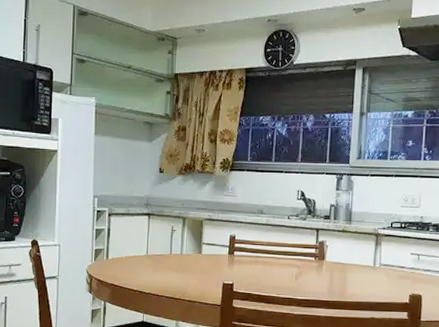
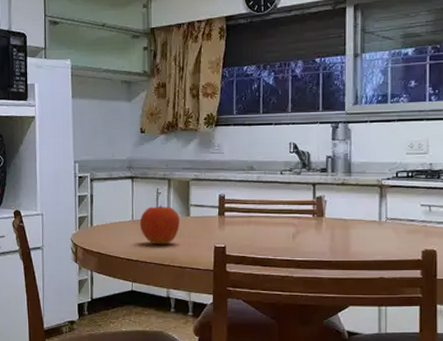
fruit: none [153,242,192,279] -> present [139,205,180,245]

